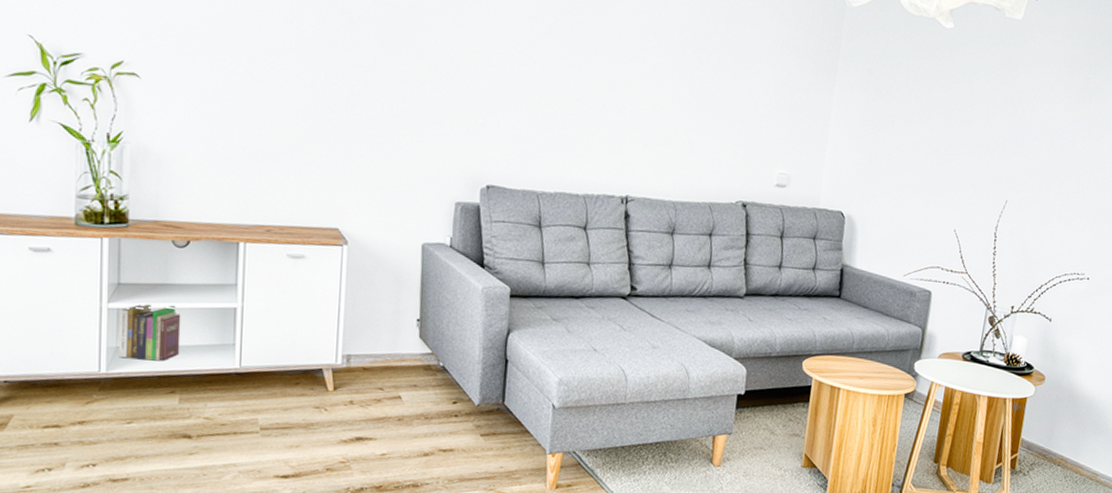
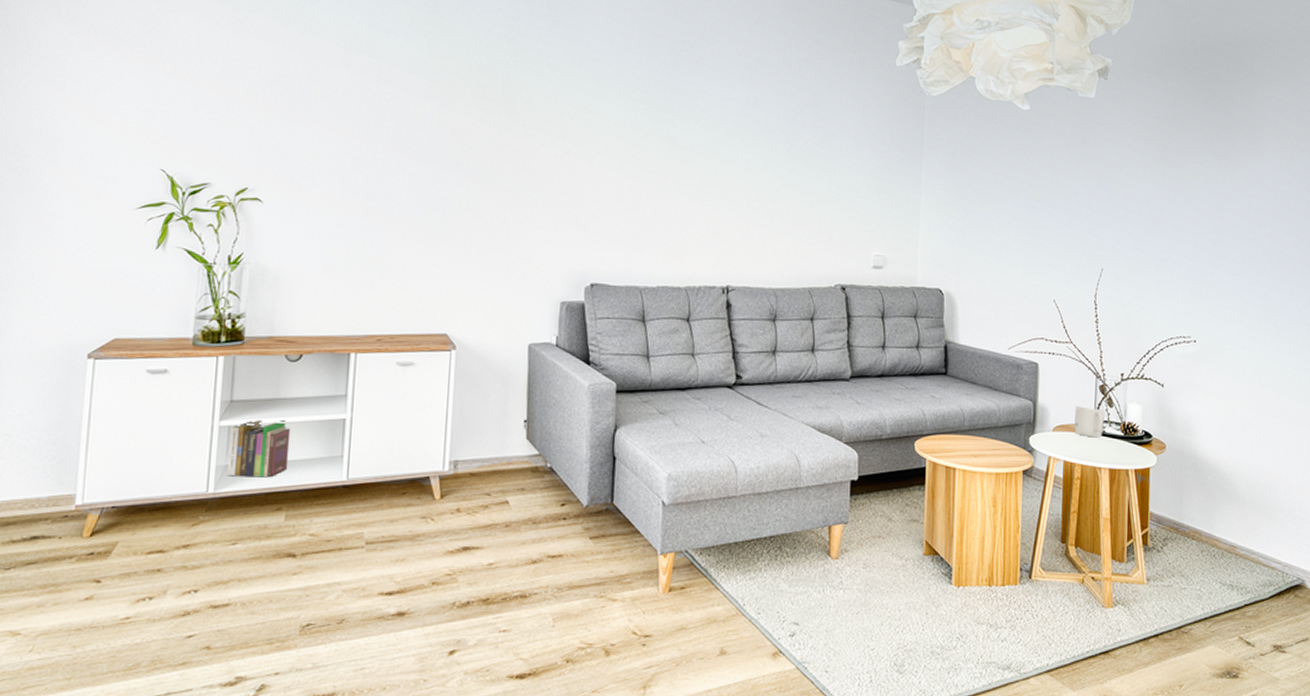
mug: none [959,335,992,367] -> present [1074,406,1106,438]

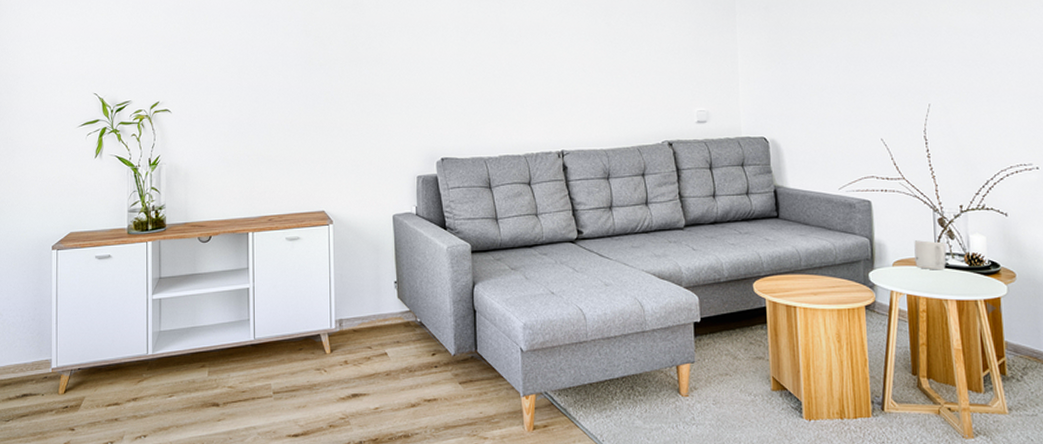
books: present [227,419,291,478] -> none [161,292,207,341]

